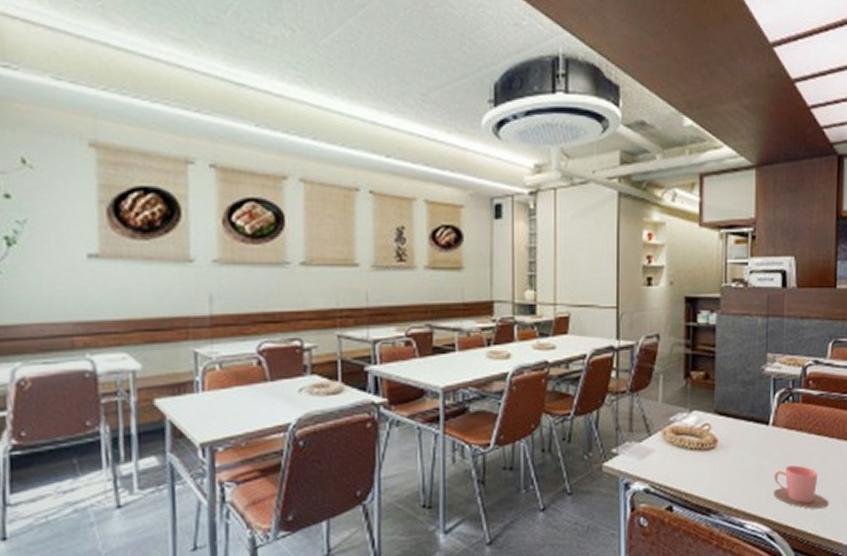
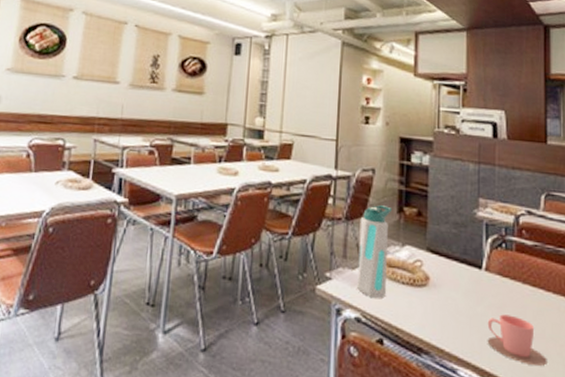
water bottle: none [645,372,679,467] -> present [357,205,393,298]

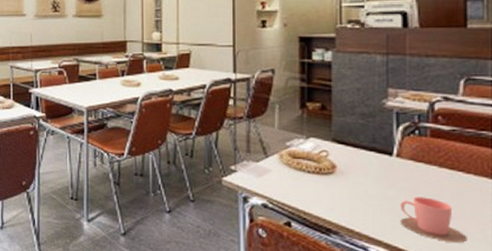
water bottle: present [357,205,393,298] -> none [262,103,295,186]

